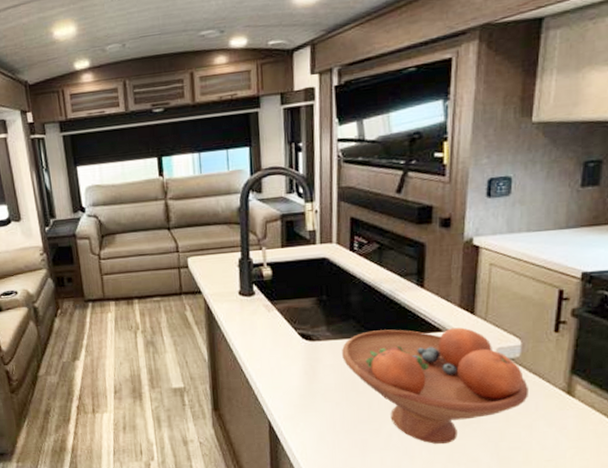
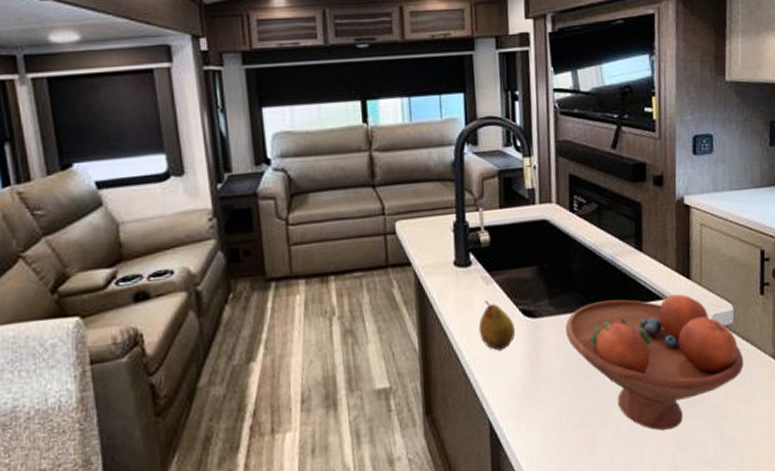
fruit: none [260,324,294,366] -> present [478,300,516,351]

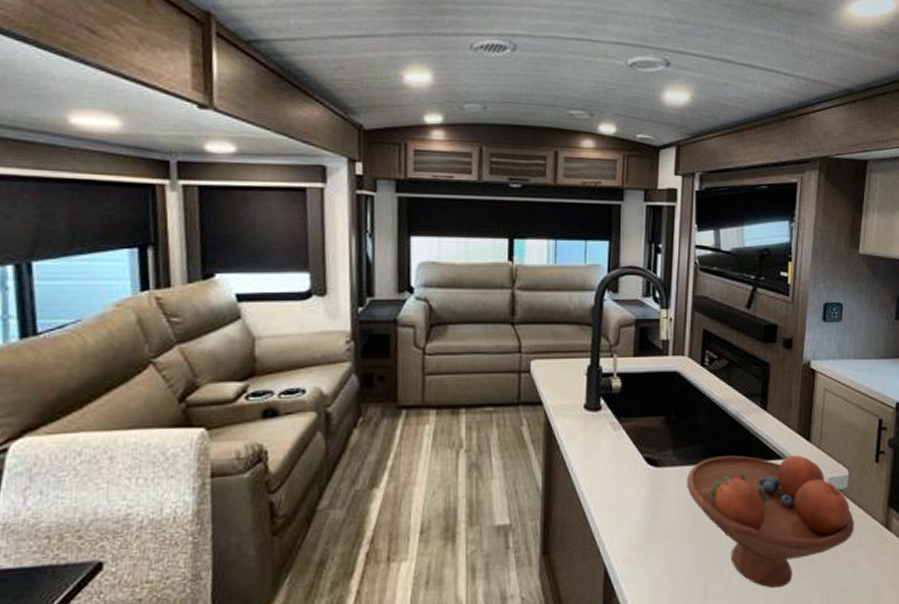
fruit: present [478,300,516,351] -> none [602,446,638,497]

